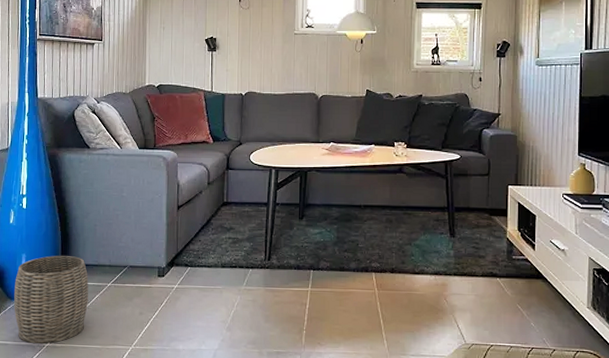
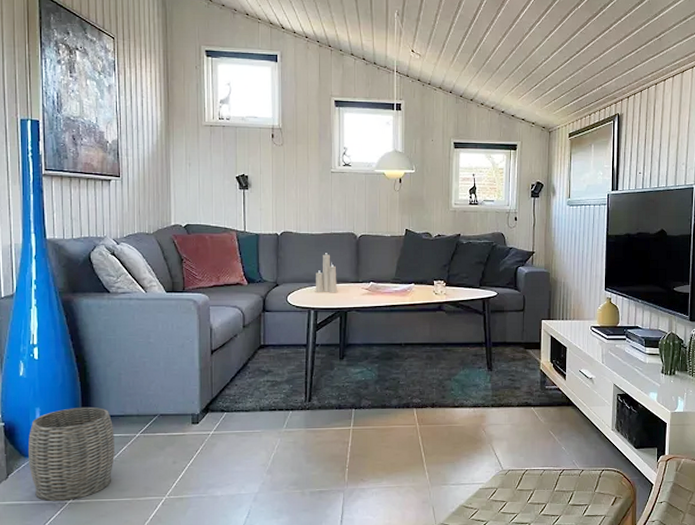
candle: none [276,113,299,153] -> present [315,253,338,293]

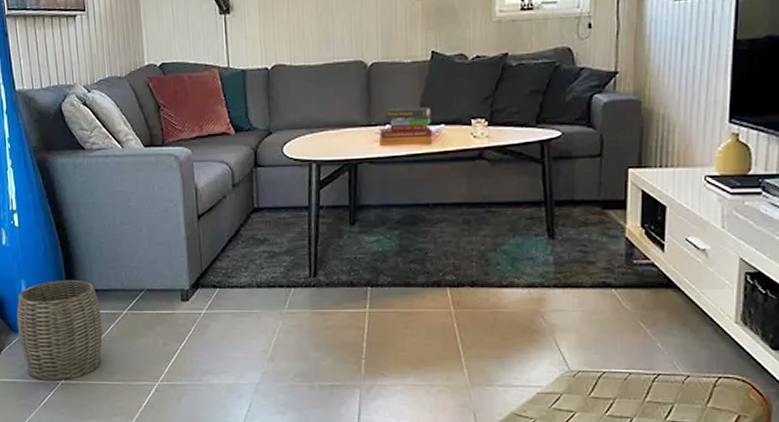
candle: present [315,253,338,293] -> none [316,89,345,142]
books: none [365,269,405,299] -> present [379,107,433,146]

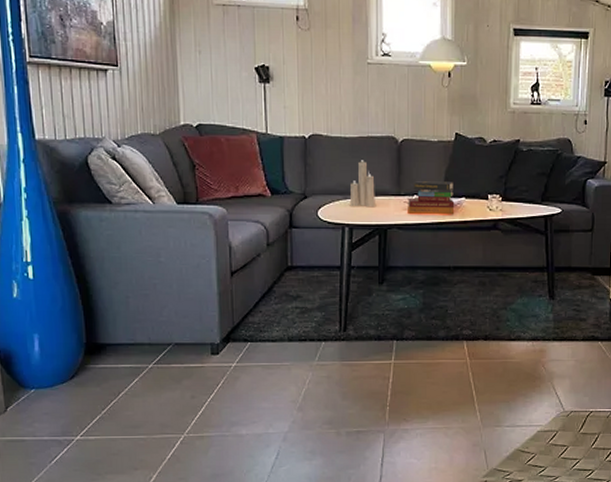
woven basket: present [16,280,103,381] -> none [27,335,125,437]
candle: none [316,89,345,142] -> present [349,160,377,208]

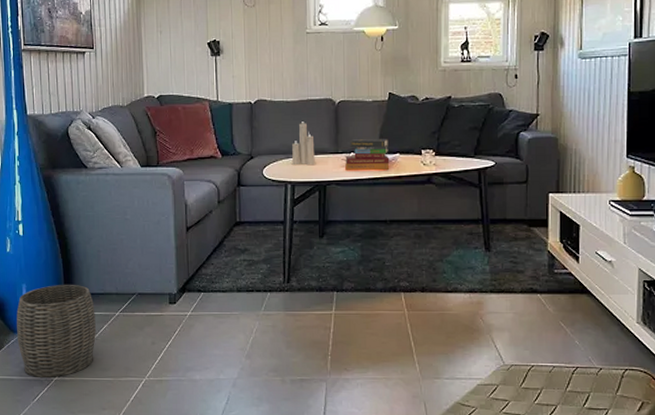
woven basket: none [27,335,125,437] -> present [16,285,96,378]

